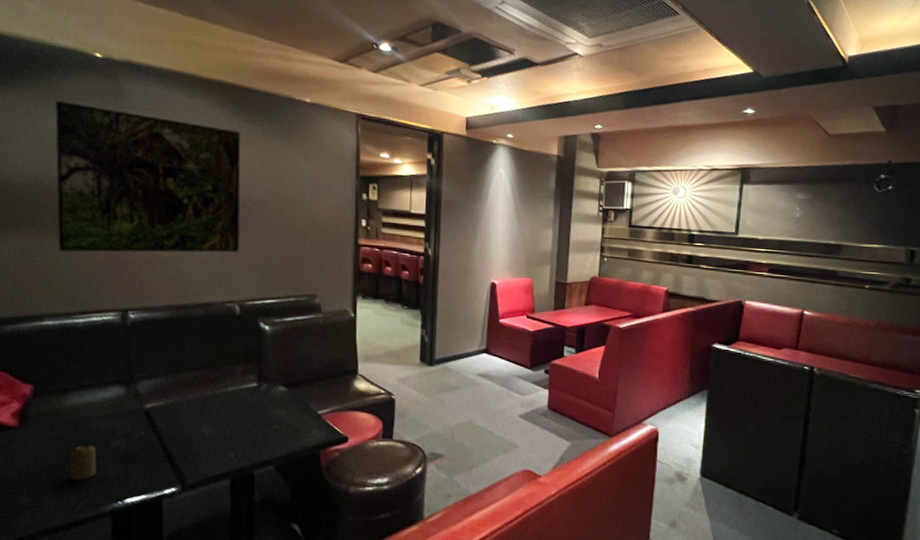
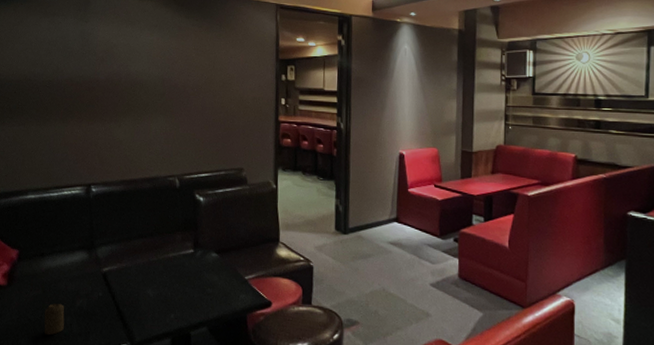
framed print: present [55,101,241,253] -> none [40,12,181,137]

